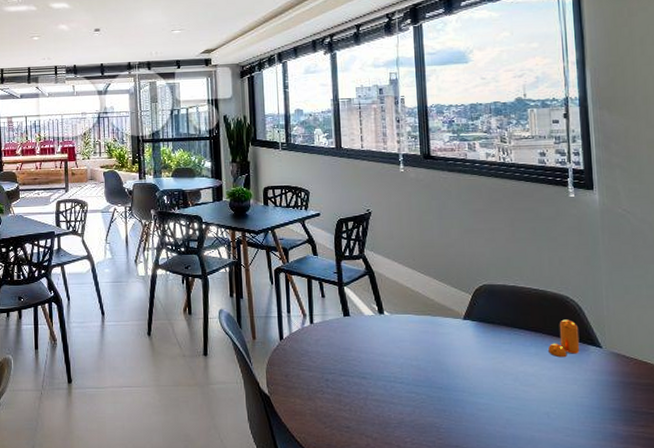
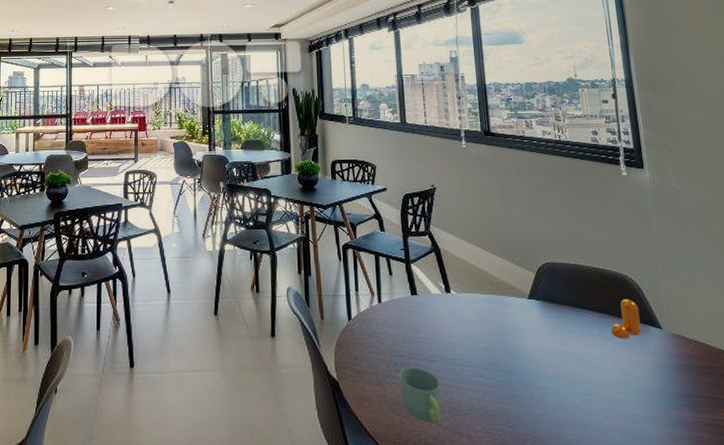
mug: none [330,384,372,435] -> present [399,367,441,423]

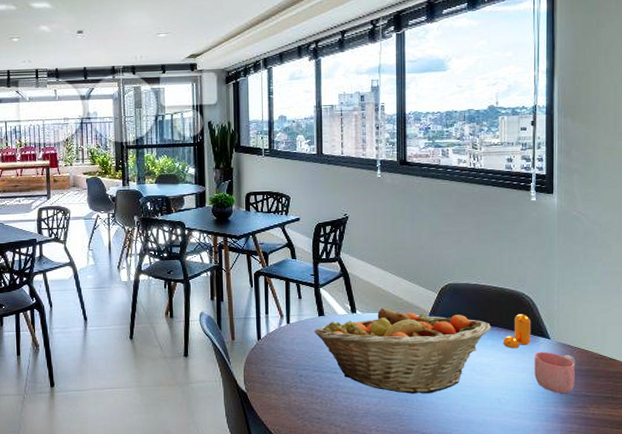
mug: present [399,367,441,423] -> none [303,379,341,425]
fruit basket: none [407,288,597,390] -> present [314,308,492,394]
mug: none [647,343,697,395] -> present [534,351,576,394]

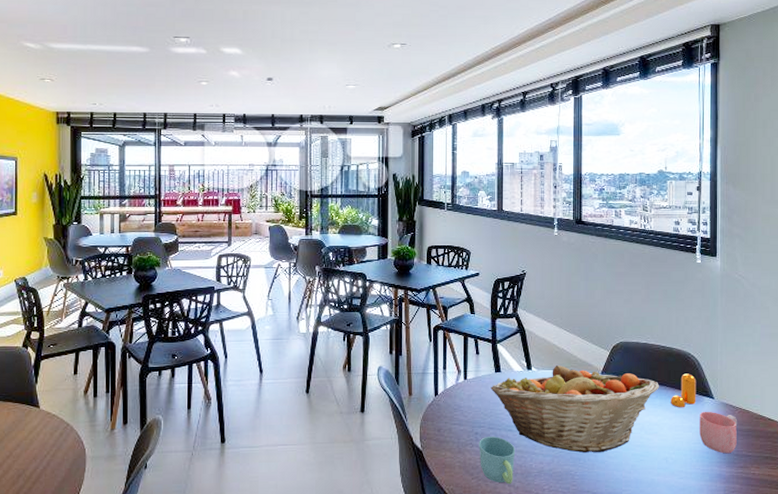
mug: none [303,379,341,425] -> present [479,437,516,484]

